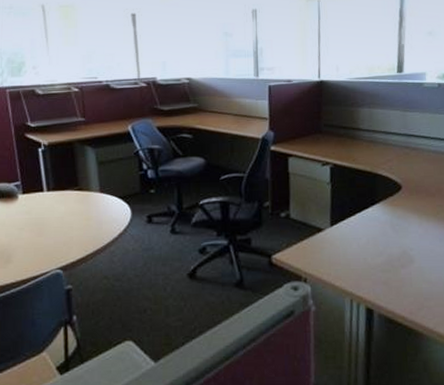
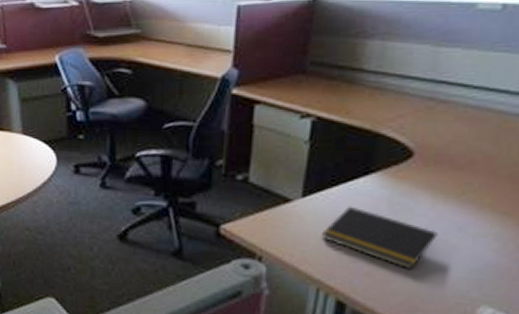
notepad: none [348,230,427,276] -> present [321,206,438,270]

